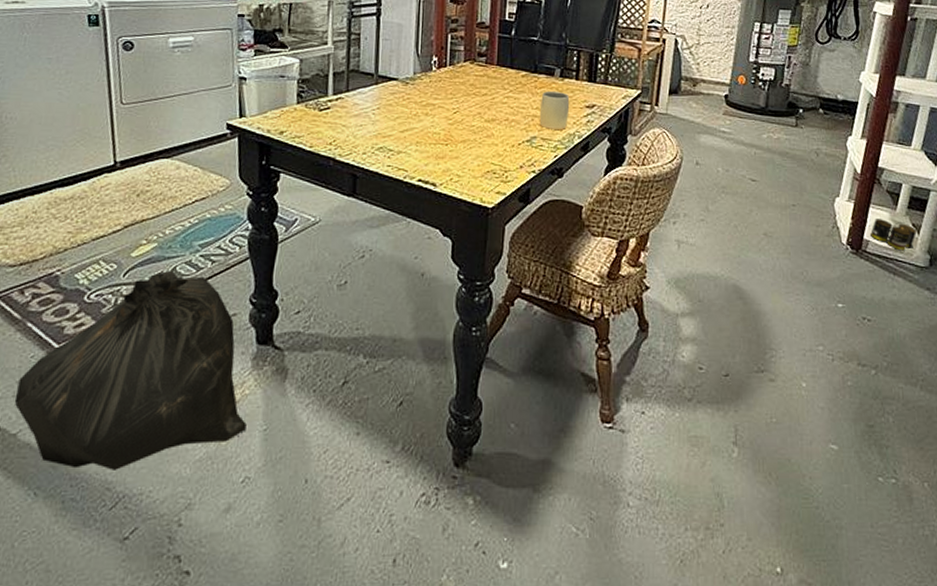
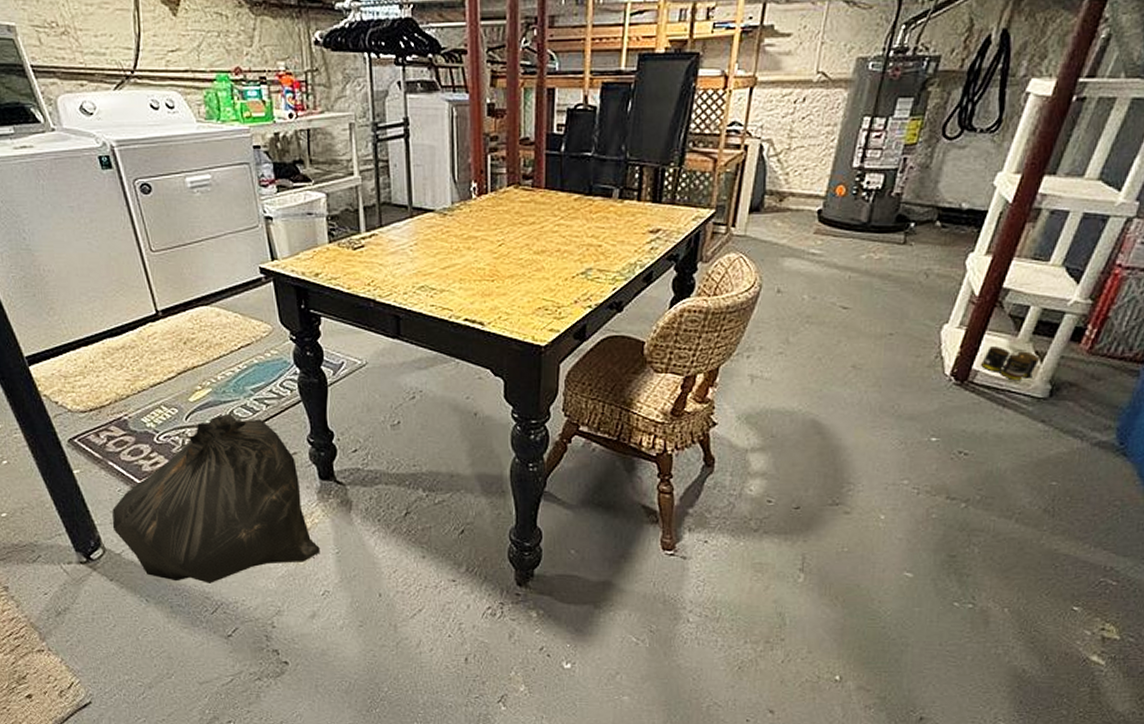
mug: present [539,91,570,130] -> none [595,216,631,259]

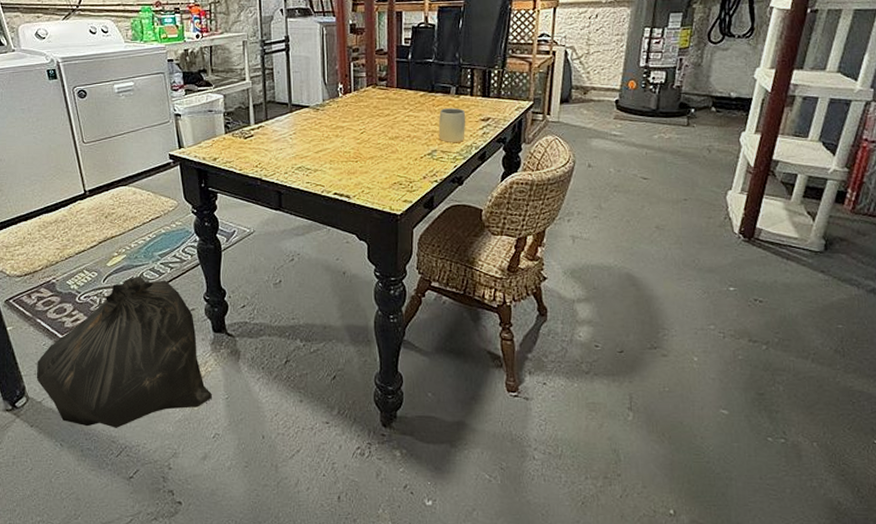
mug: none [595,216,631,259] -> present [438,108,466,142]
paint can: present [981,347,1040,381] -> none [763,208,812,237]

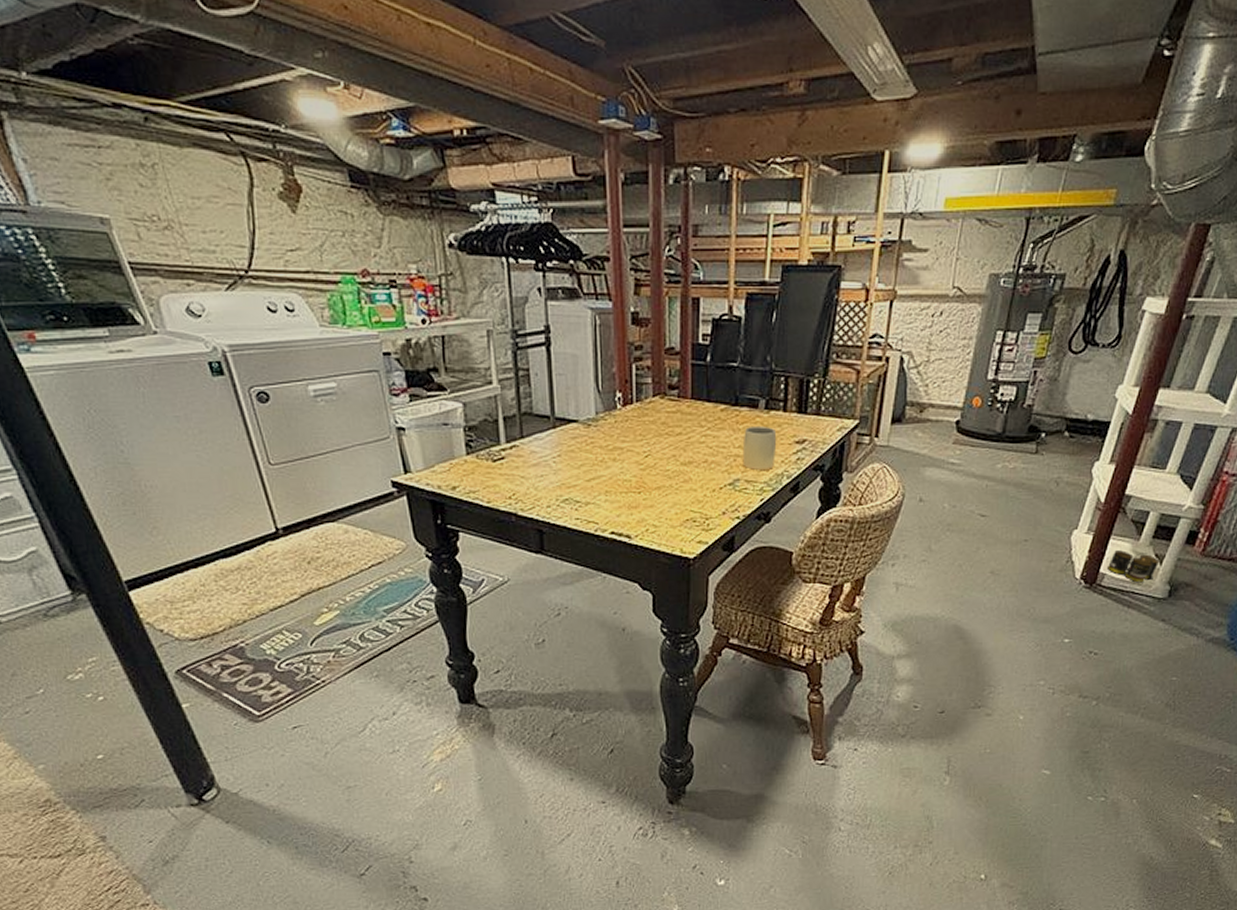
trash bag: present [36,275,212,428] -> none [227,636,461,820]
paint can: none [763,208,812,237] -> present [1108,550,1160,583]

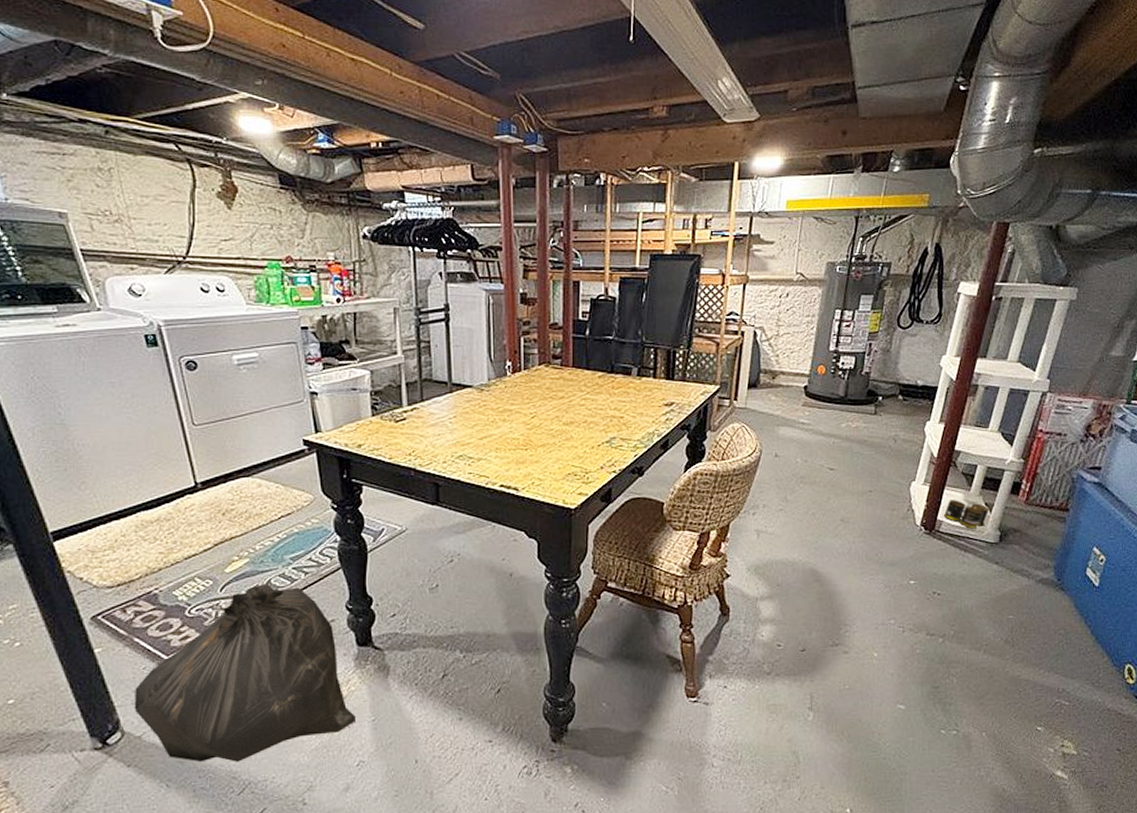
trash bag: none [227,636,461,820] -> present [134,583,356,763]
mug: present [742,427,777,470] -> none [618,391,648,429]

